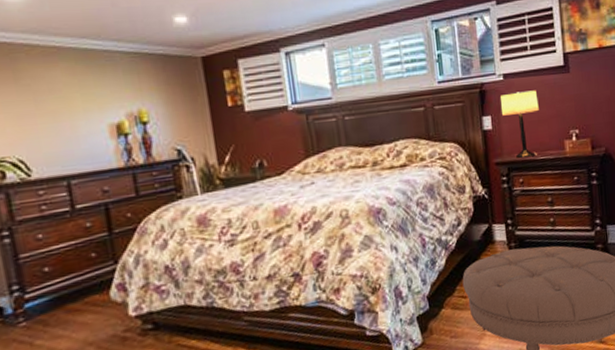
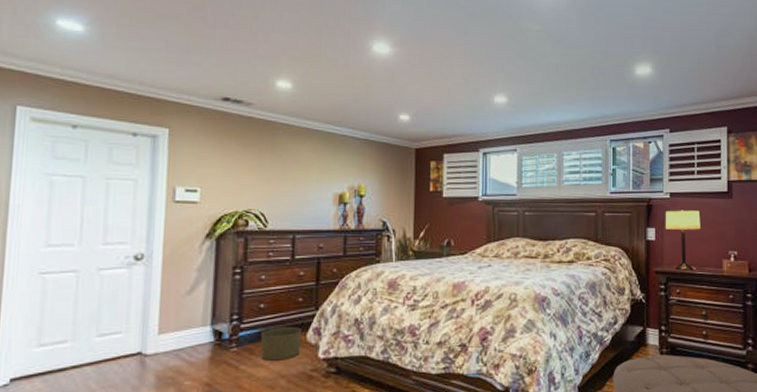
basket: none [52,286,106,330] -> present [260,327,303,361]

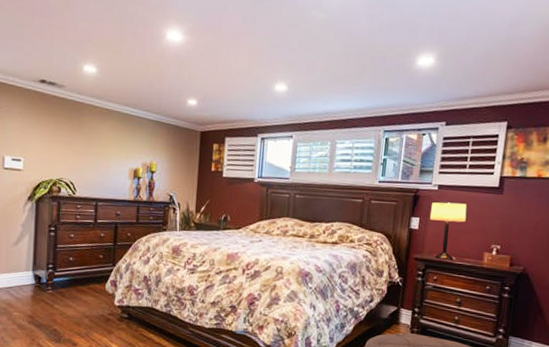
basket: present [260,327,303,361] -> none [70,277,103,304]

